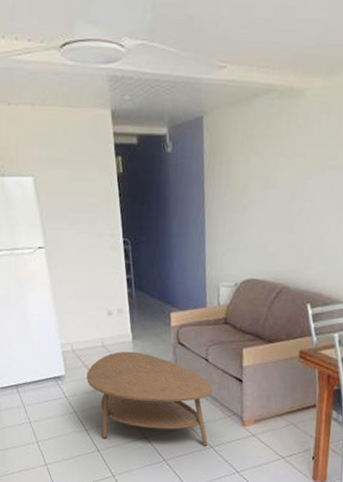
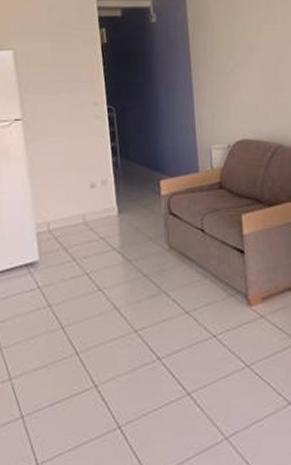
coffee table: present [87,351,212,446] -> none [64,227,211,337]

